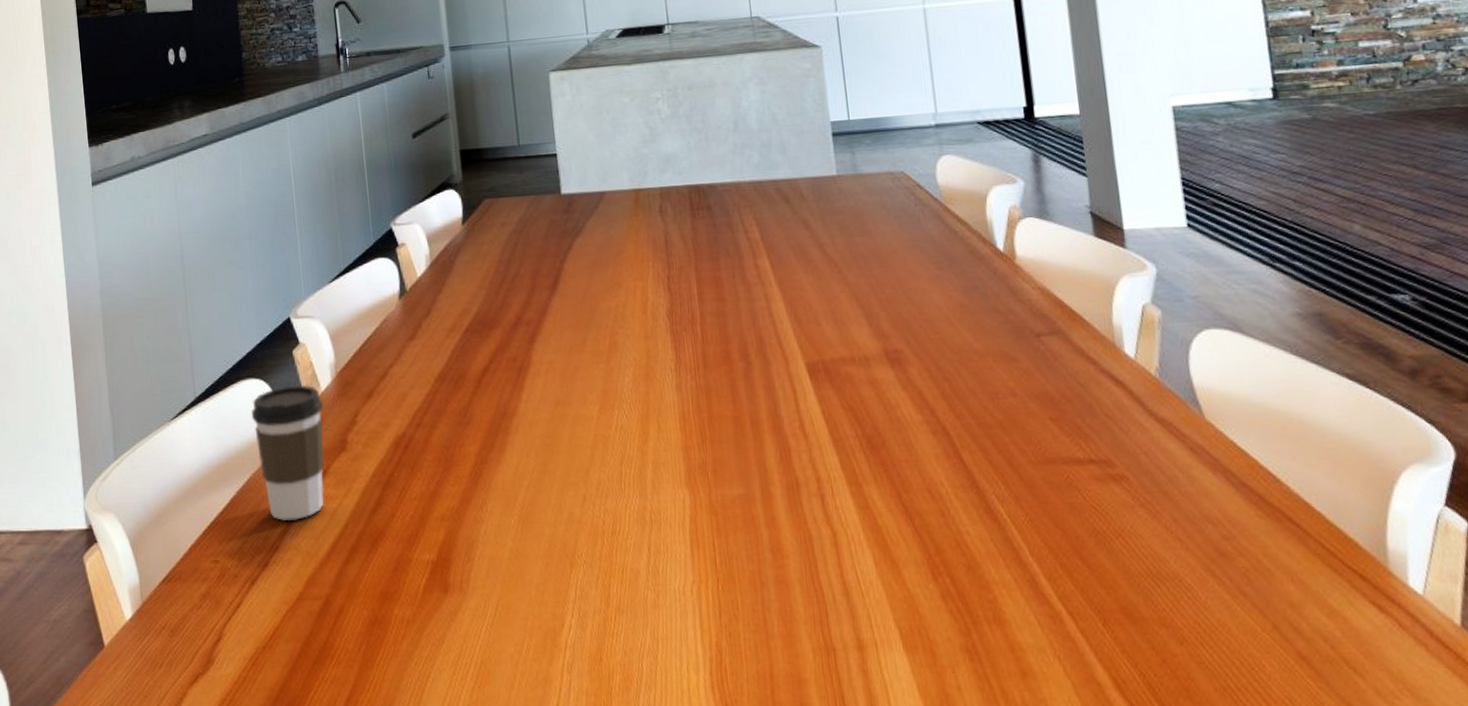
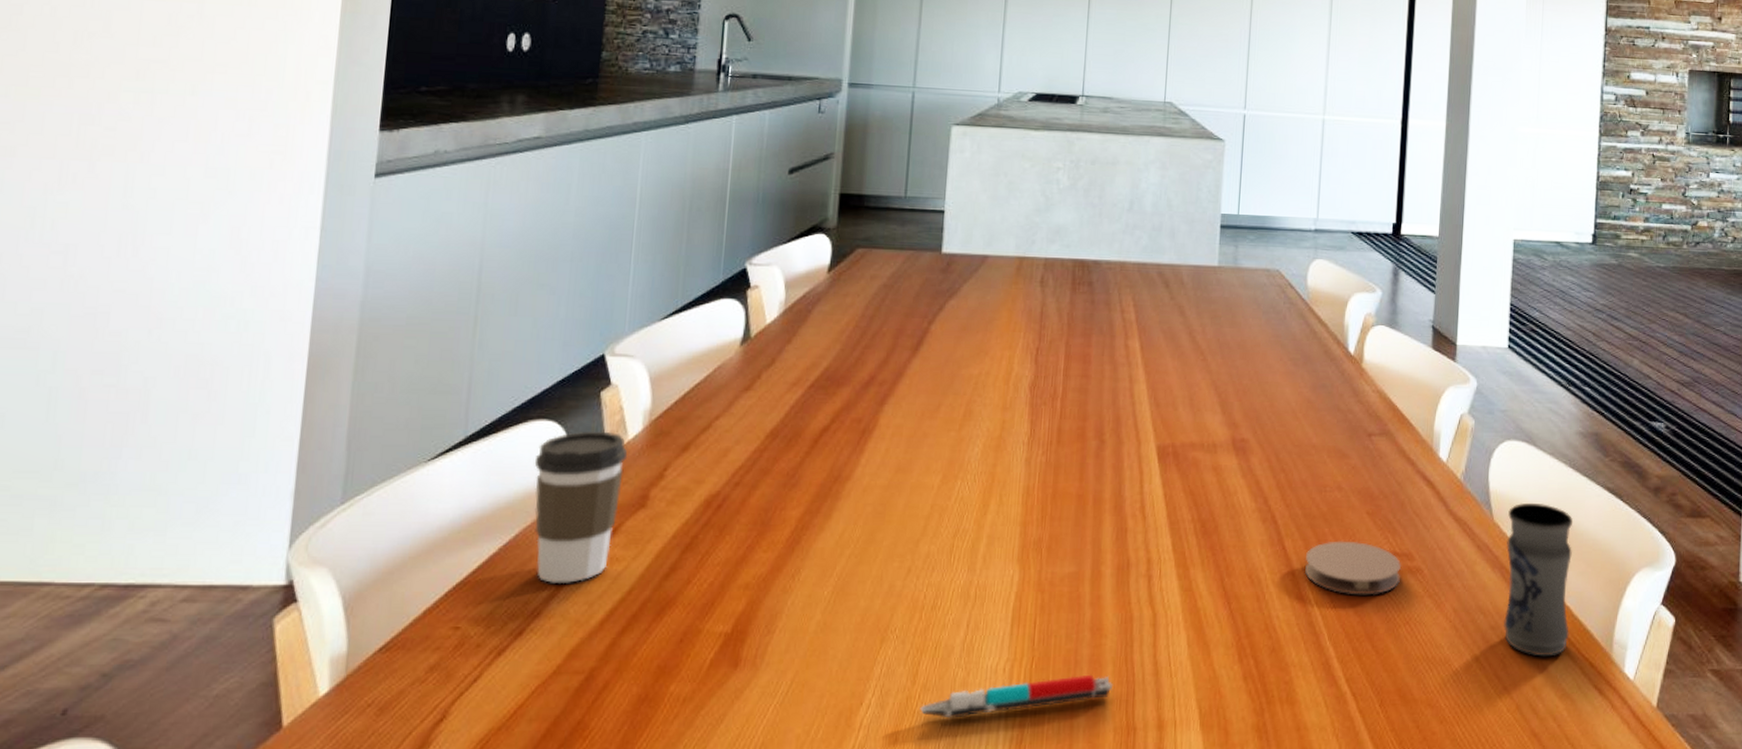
pen: none [618,595,804,639] -> present [920,674,1114,718]
coaster: none [988,449,1103,507] -> present [1305,541,1402,595]
jar: none [1222,396,1327,569] -> present [1503,502,1573,657]

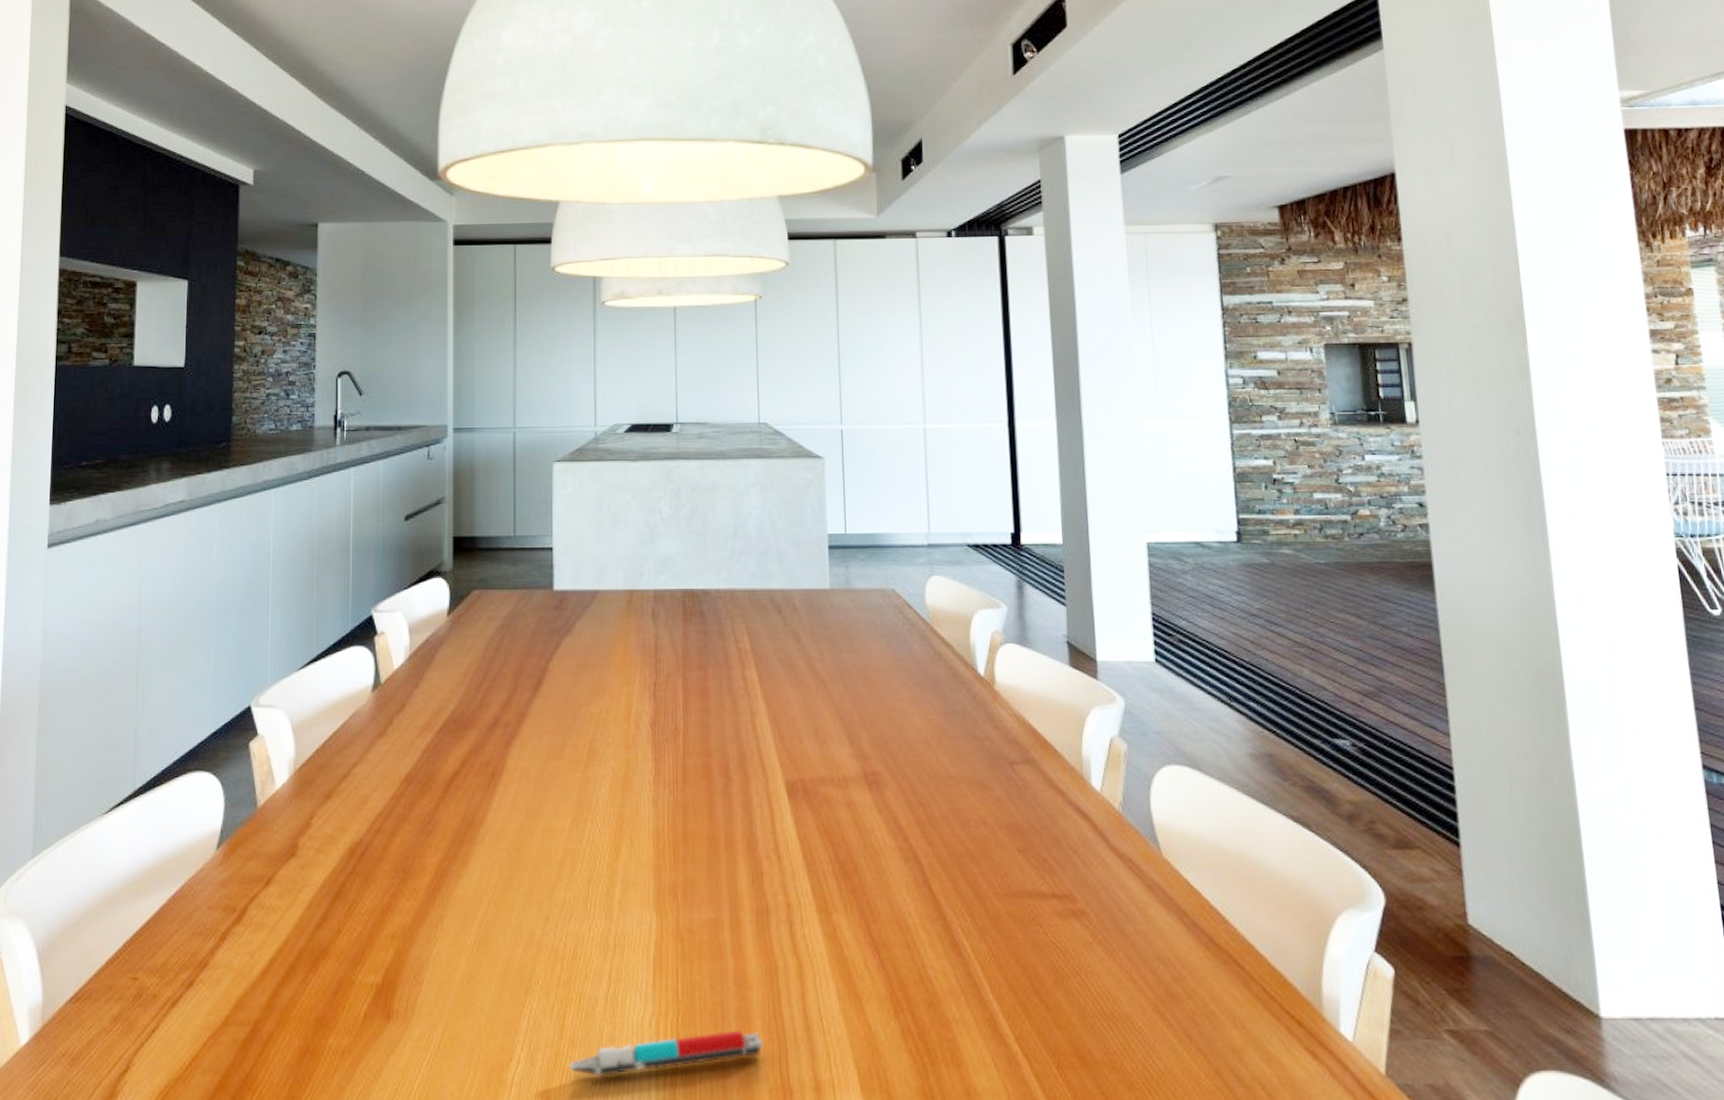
coffee cup: present [534,431,628,583] -> none [194,781,277,933]
coaster: present [1305,541,1402,595] -> none [956,881,1064,943]
jar: present [1503,502,1573,657] -> none [1178,835,1268,1013]

